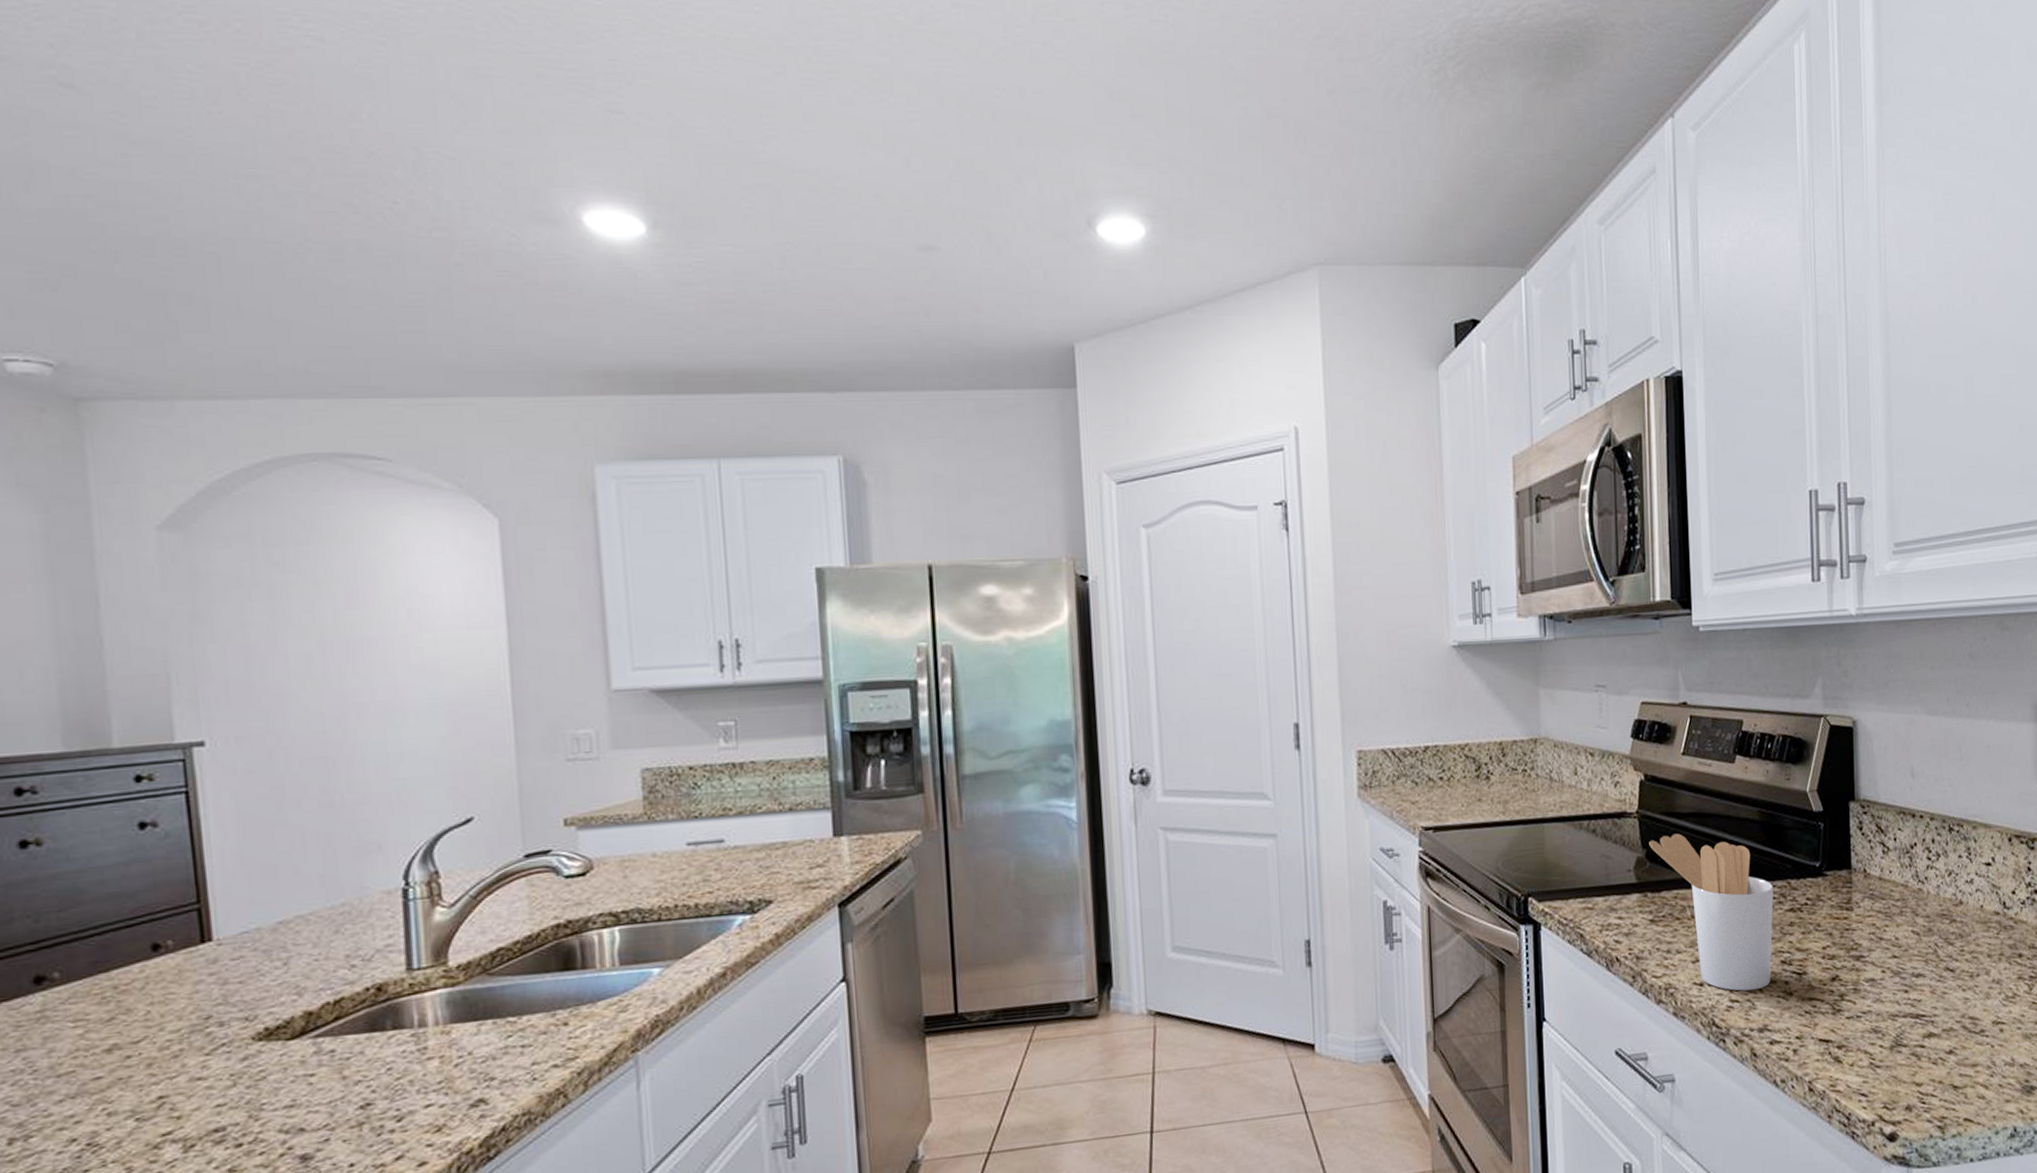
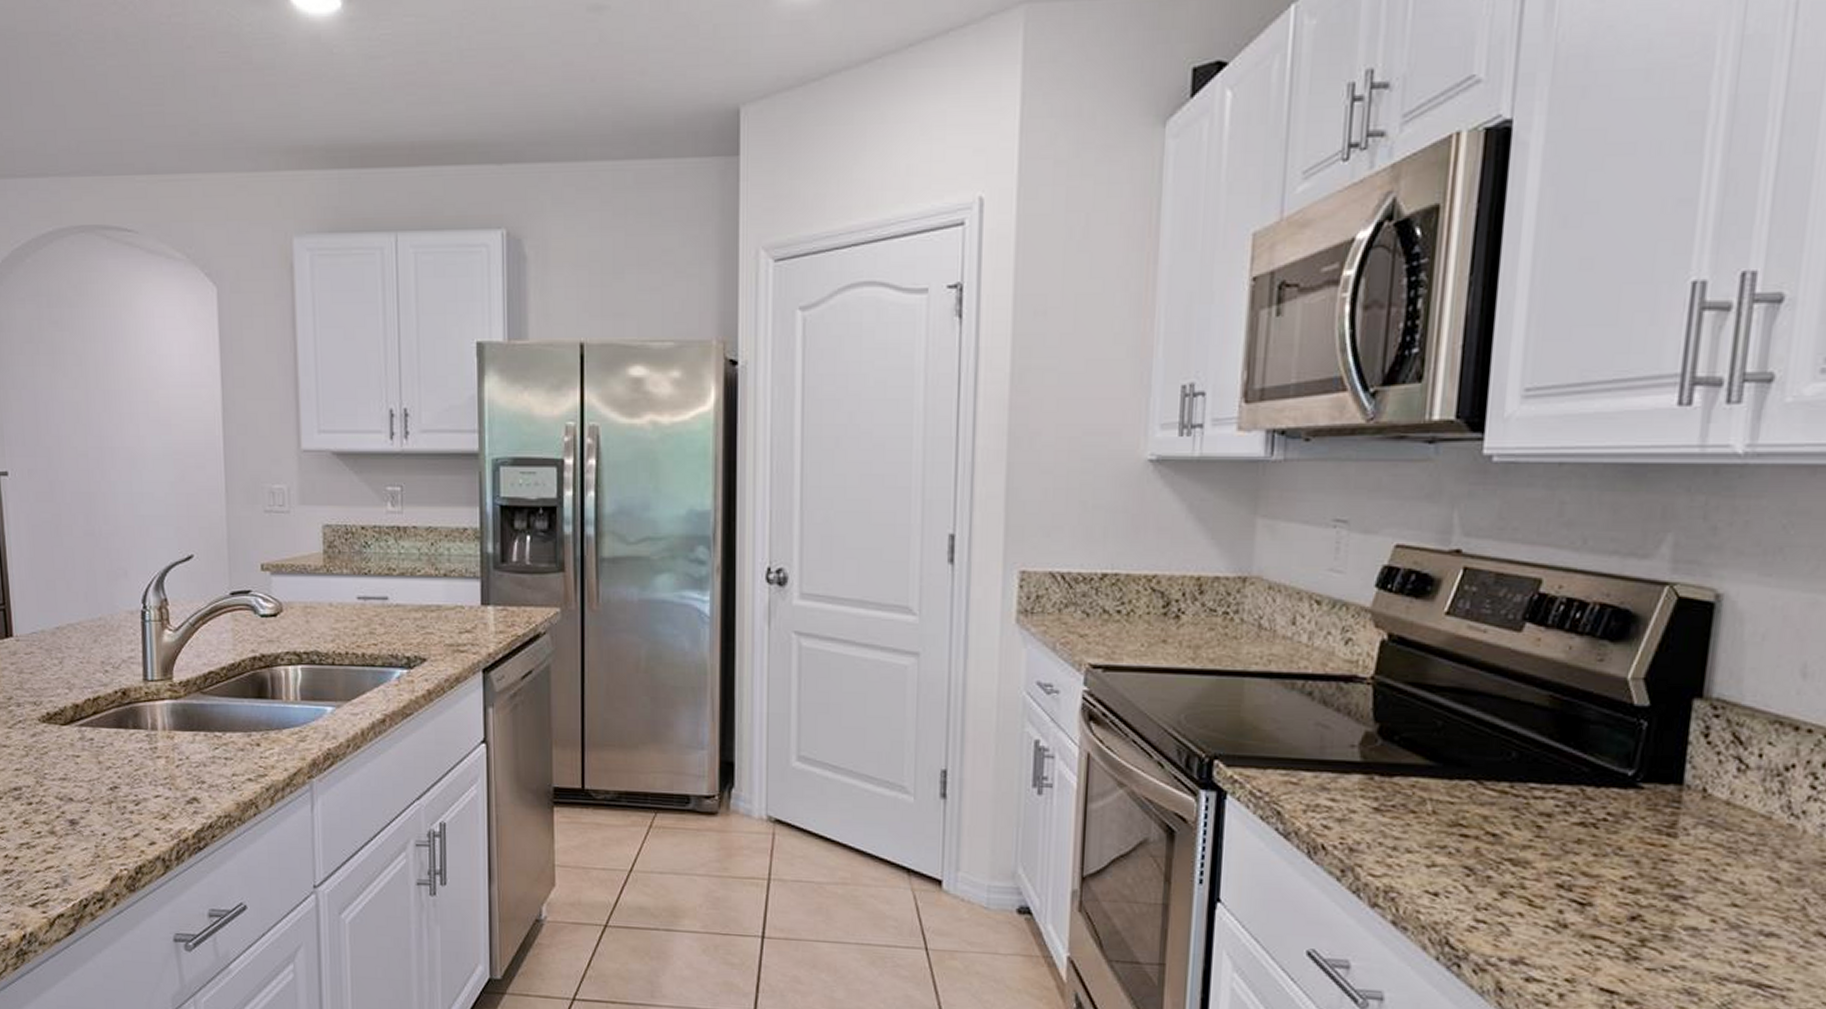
utensil holder: present [1649,833,1774,991] -> none [1384,710,1558,914]

